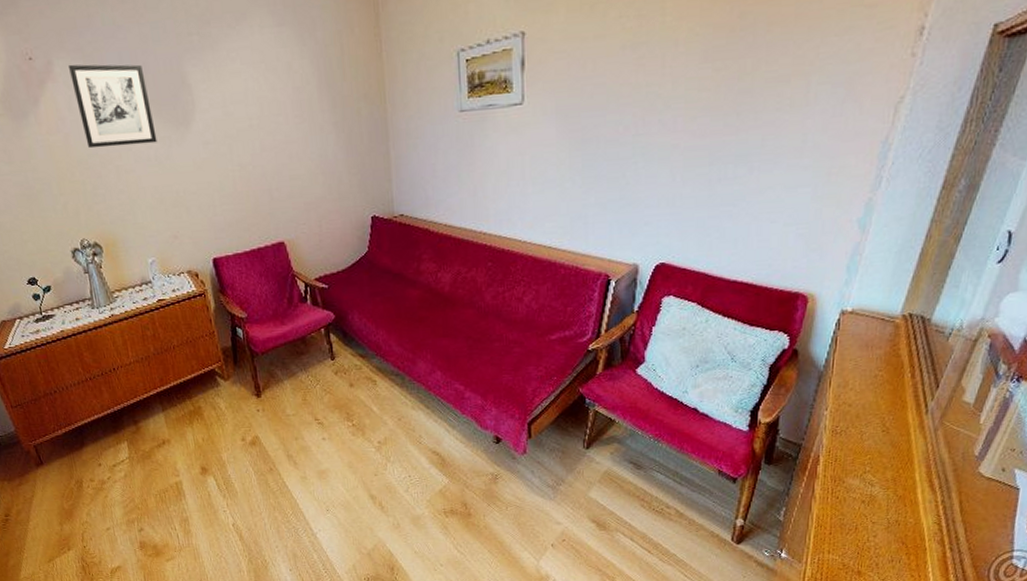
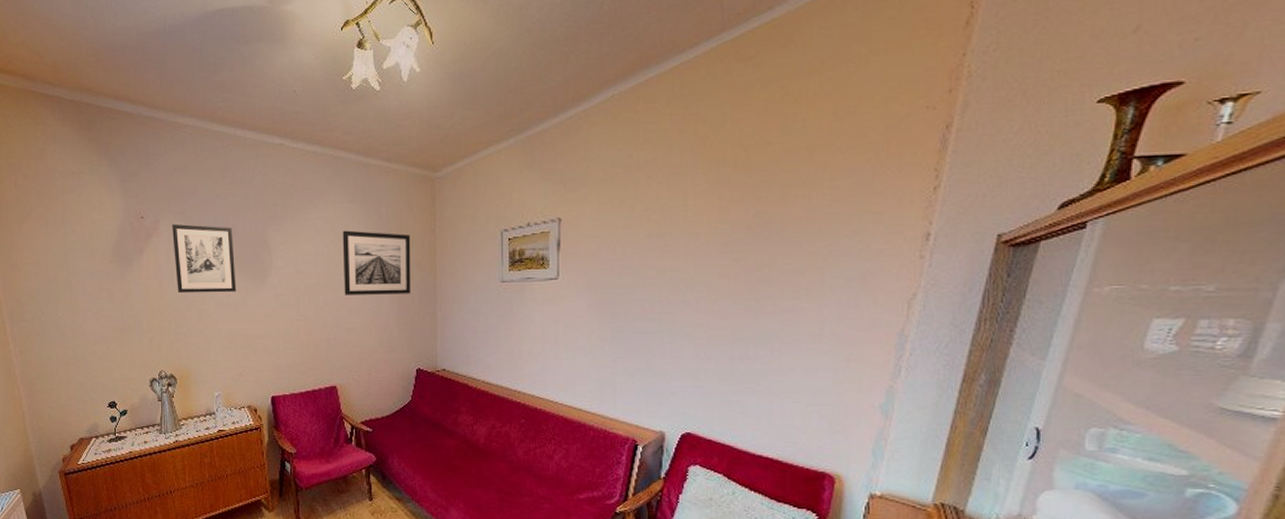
wall art: none [274,60,358,138] -> present [342,230,411,295]

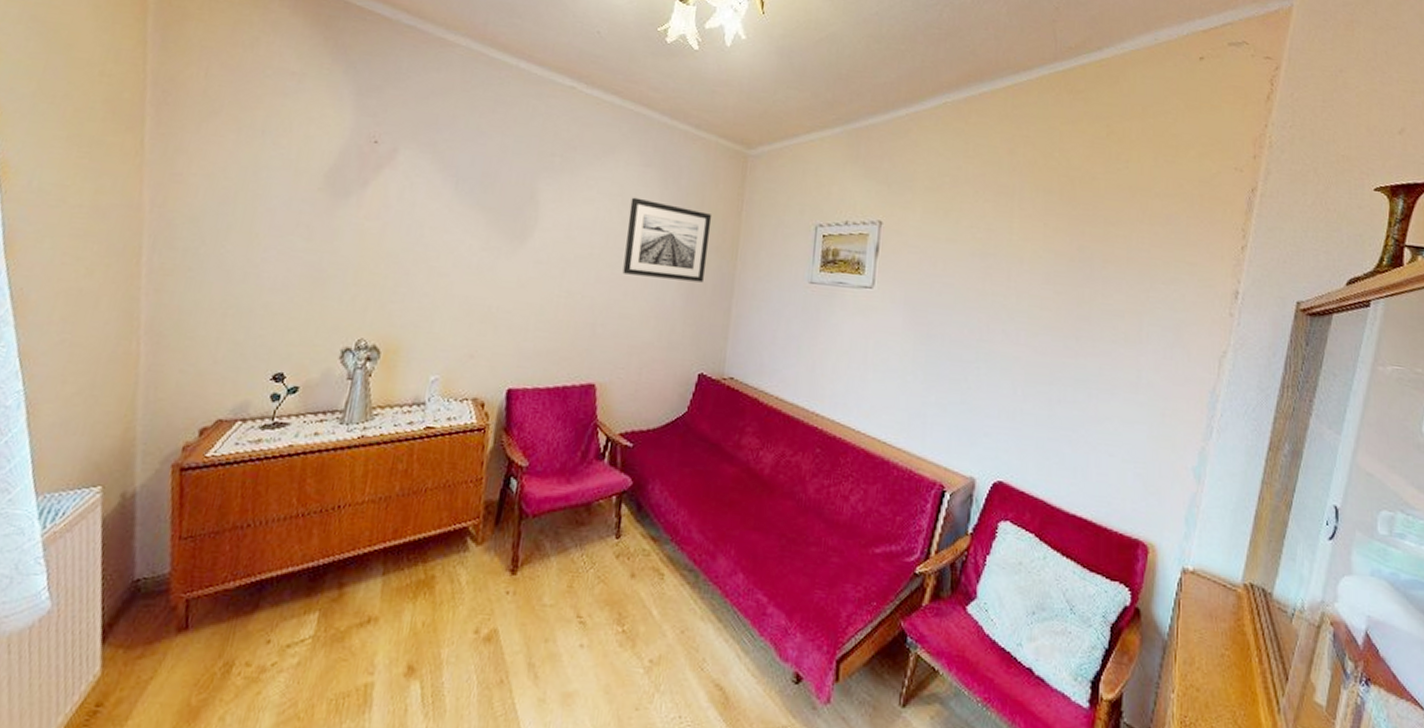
wall art: present [172,223,237,294] -> none [405,156,493,252]

